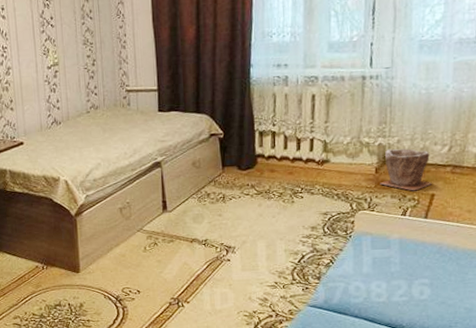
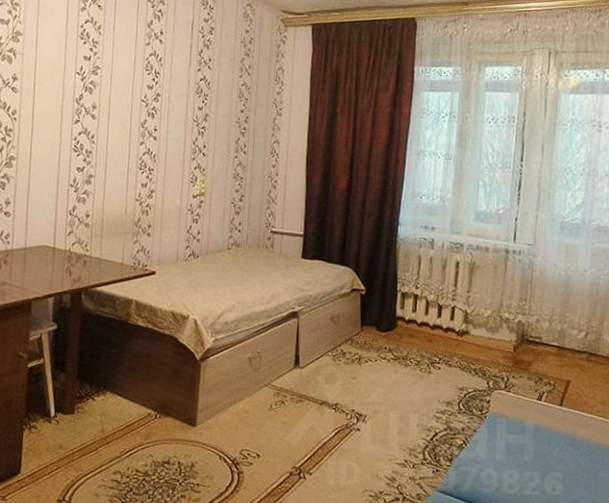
plant pot: present [380,148,432,191] -> none [517,327,568,375]

